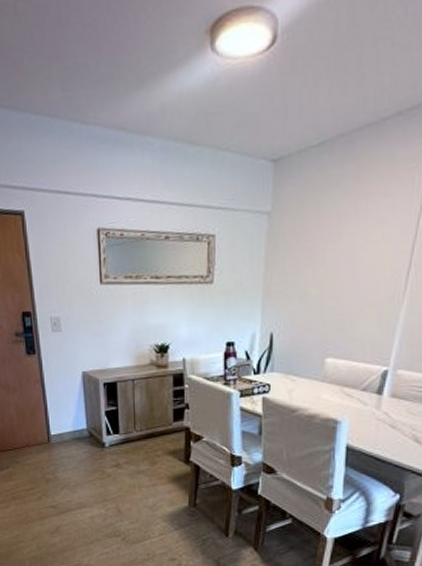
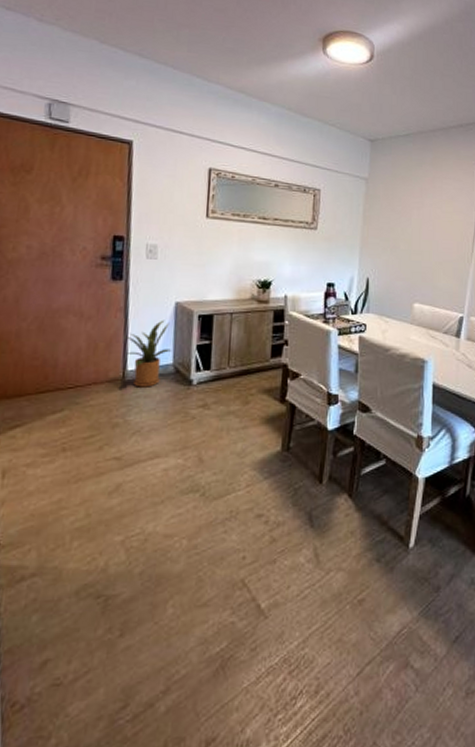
house plant: none [45,389,85,449] -> present [125,320,172,387]

